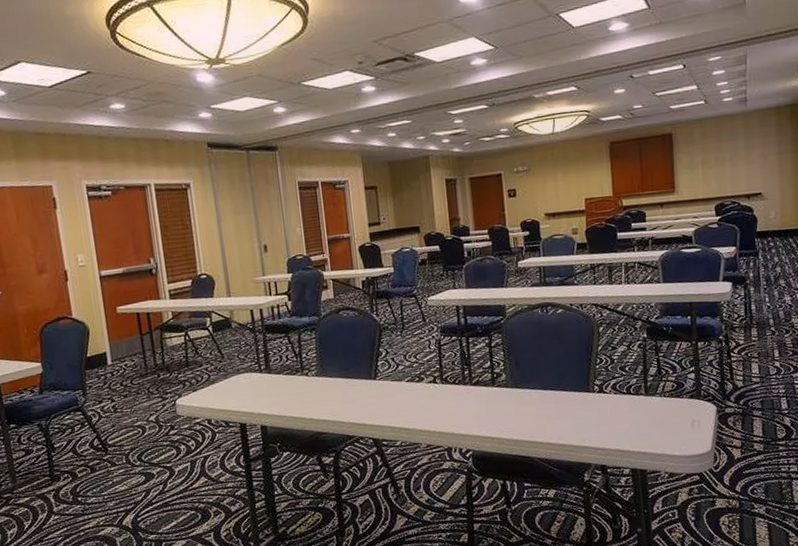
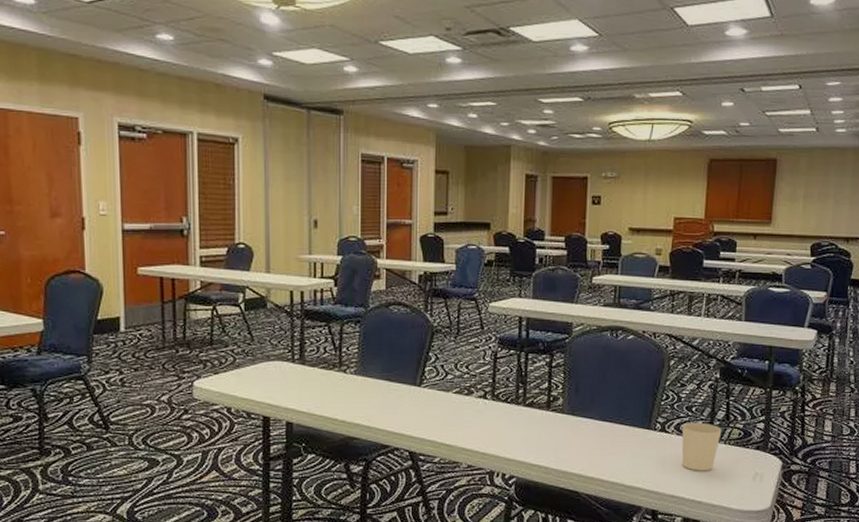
dixie cup: none [619,380,656,425] -> present [681,422,722,471]

